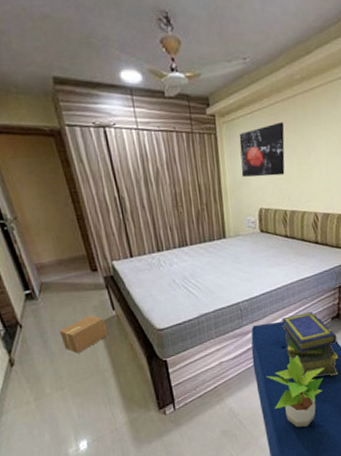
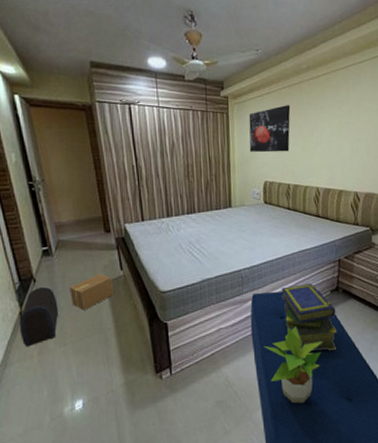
treasure chest: none [10,332,51,394] -> present [19,287,58,347]

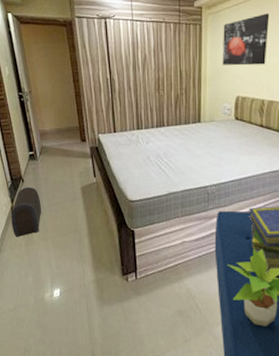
cardboard box: present [70,273,114,310] -> none [51,179,87,211]

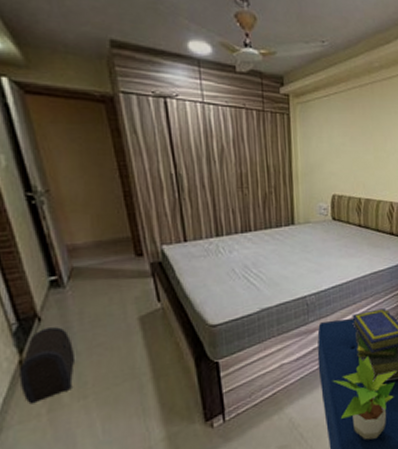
wall art: present [222,13,270,66] -> none [313,108,362,162]

